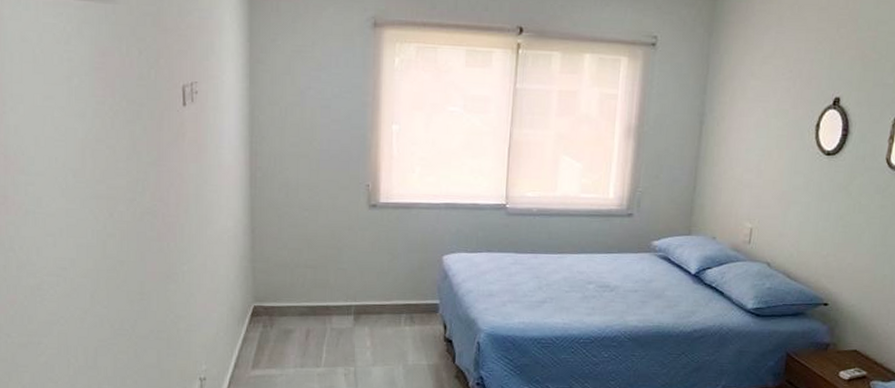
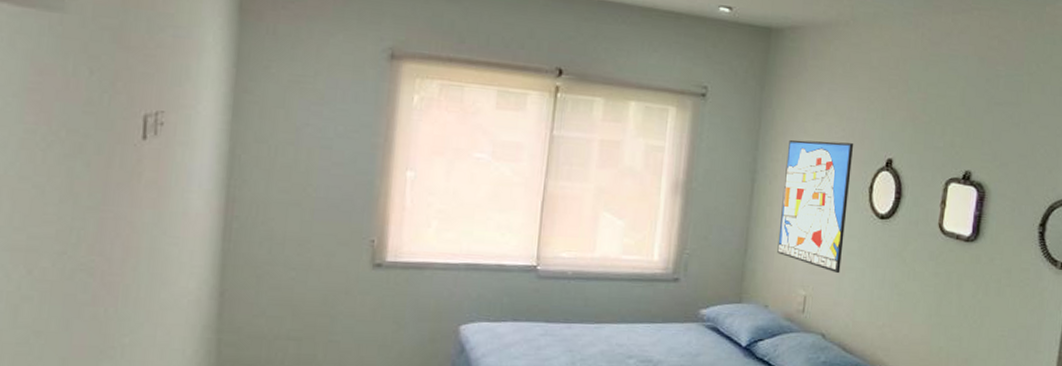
wall art: none [724,83,801,208] -> present [777,140,854,274]

